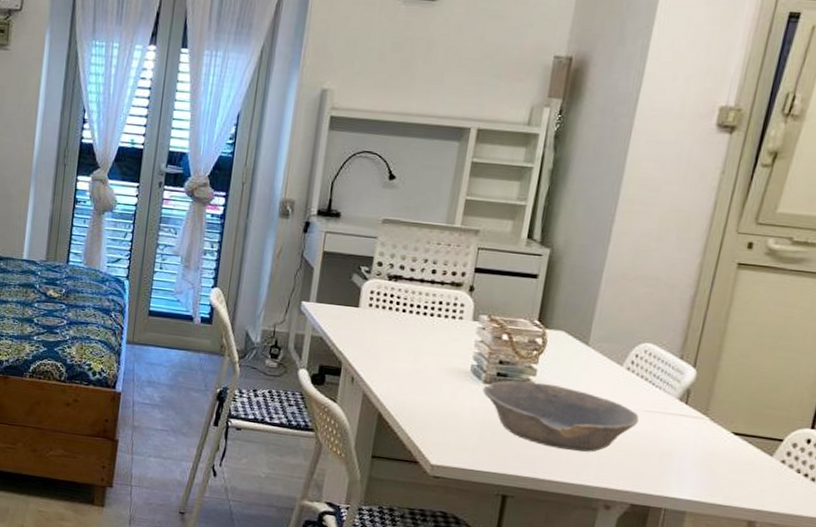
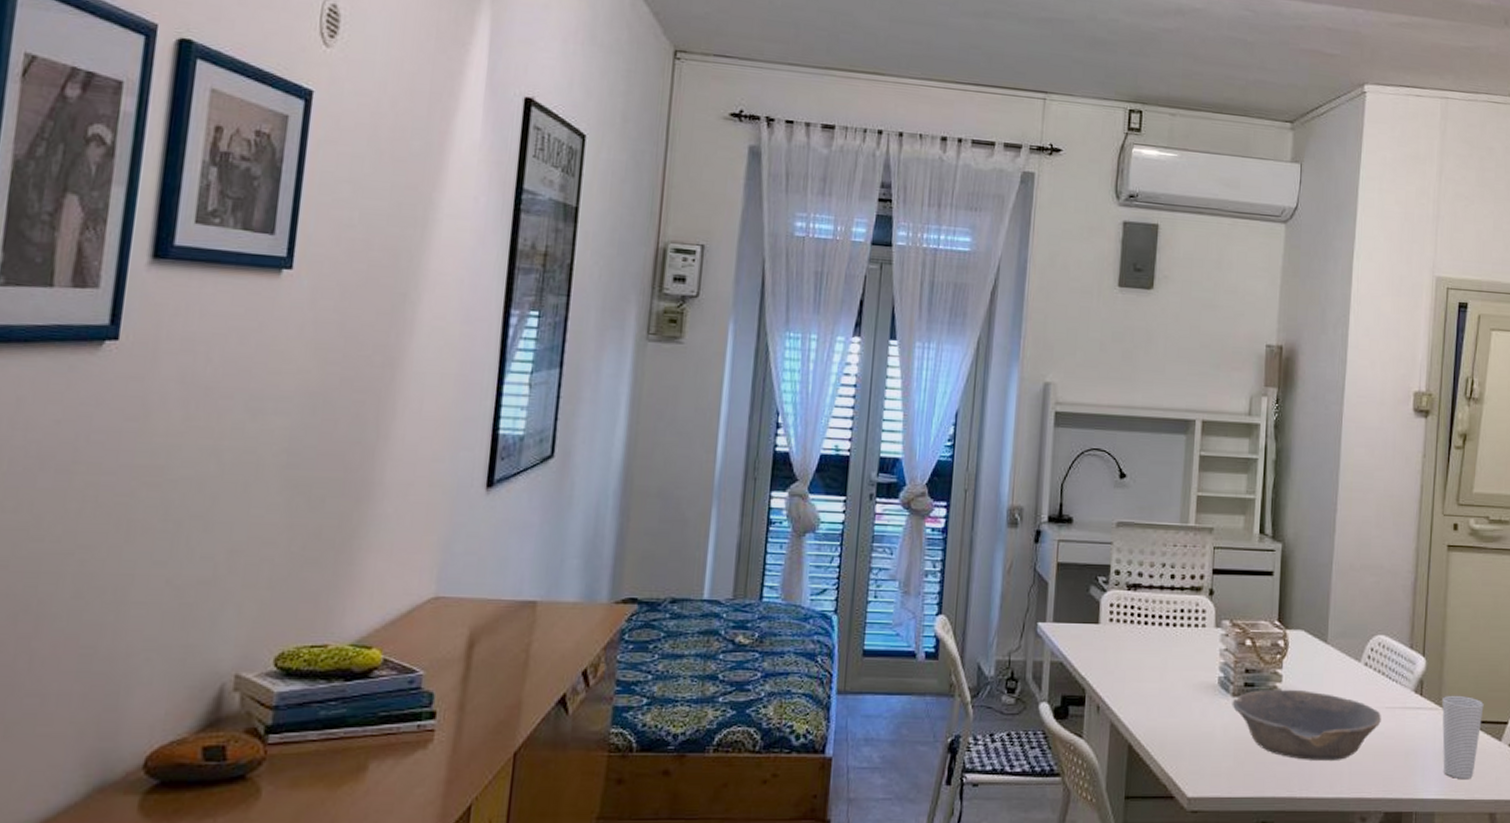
cup: none [701,407,758,486] -> present [1442,695,1484,778]

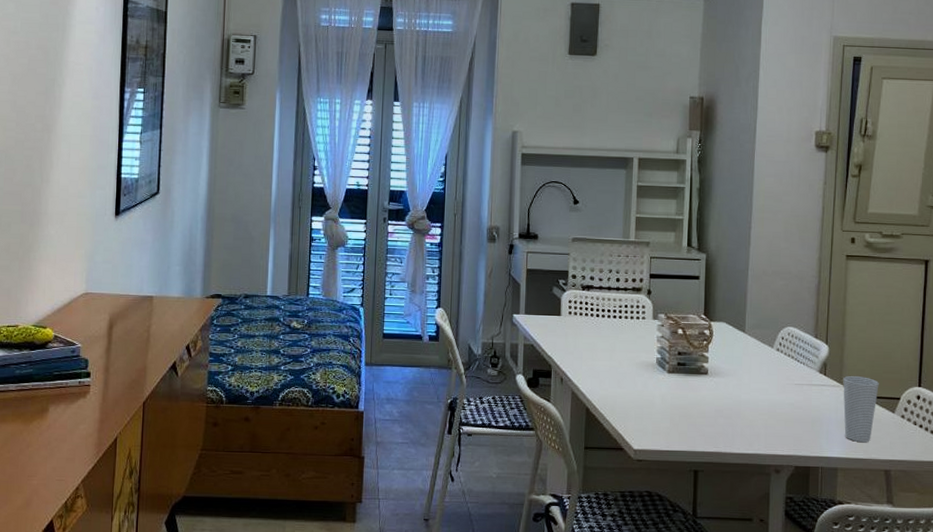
bowl: present [1232,690,1381,760] -> none [668,368,791,425]

